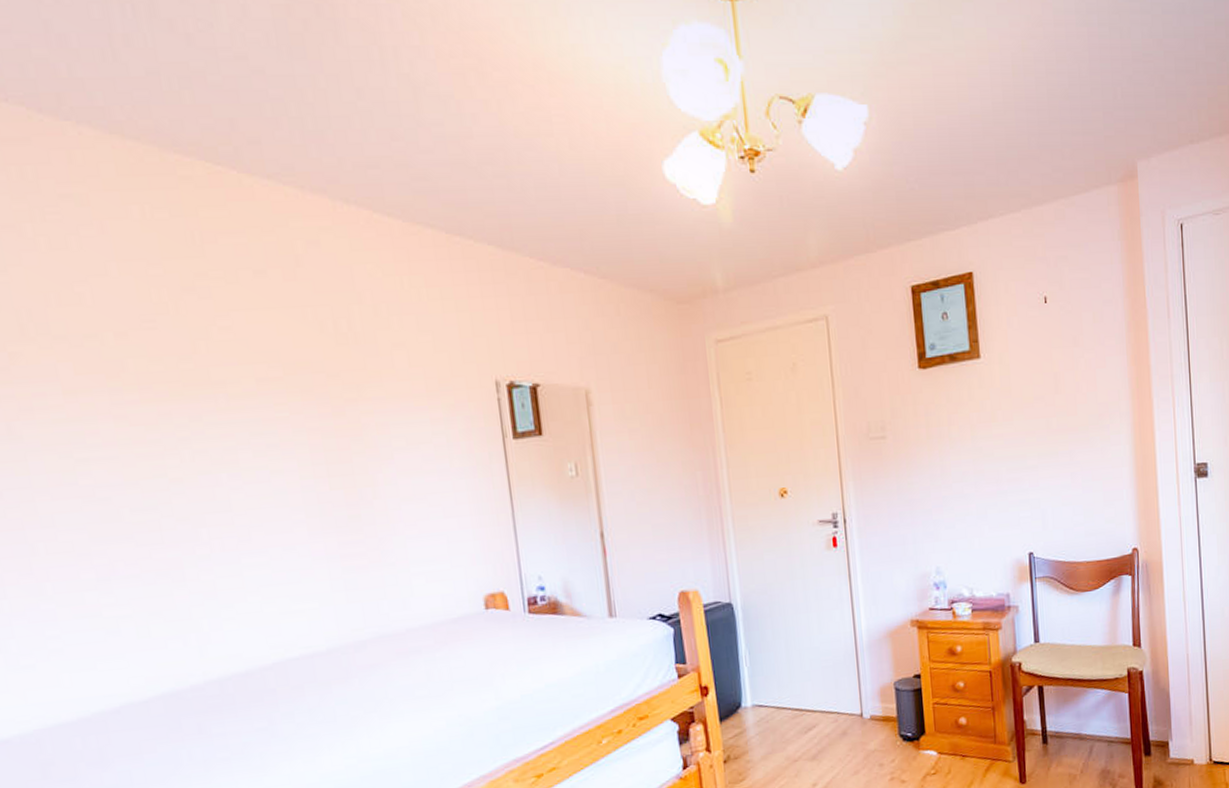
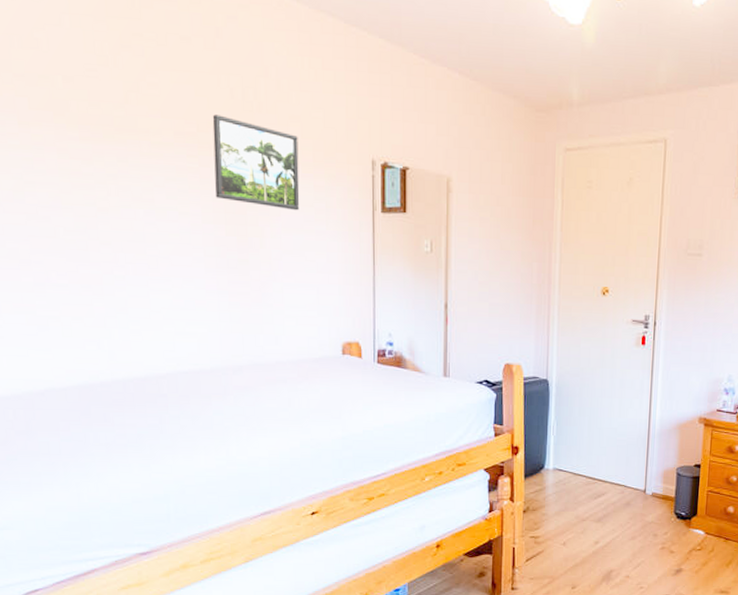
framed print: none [300,353,415,451] -> present [212,114,300,211]

